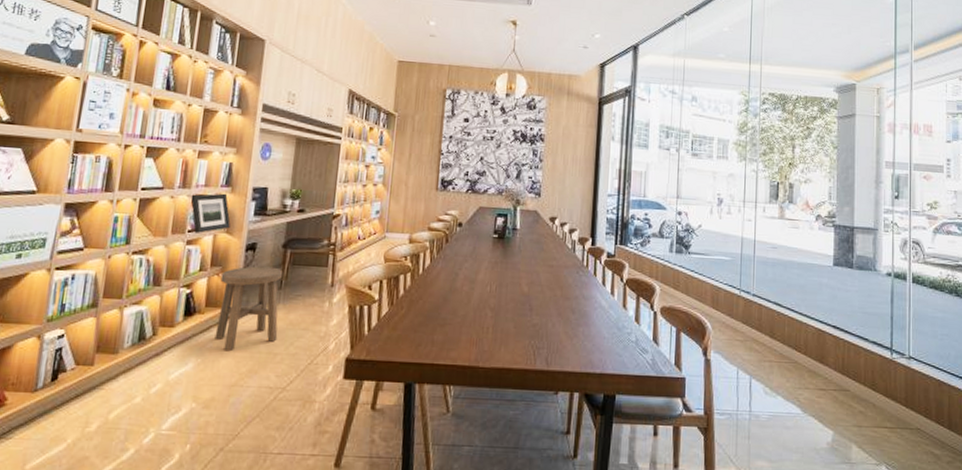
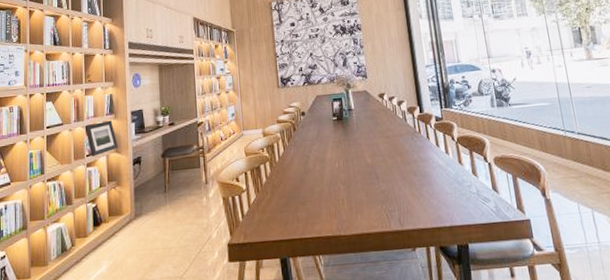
stool: present [214,266,284,352] -> none [117,174,170,252]

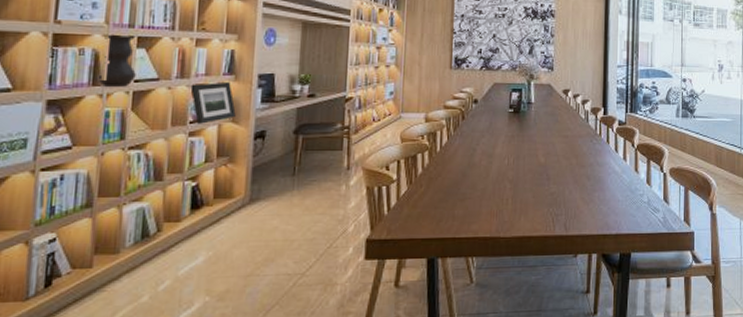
vase: none [22,93,47,135] -> present [96,35,136,88]

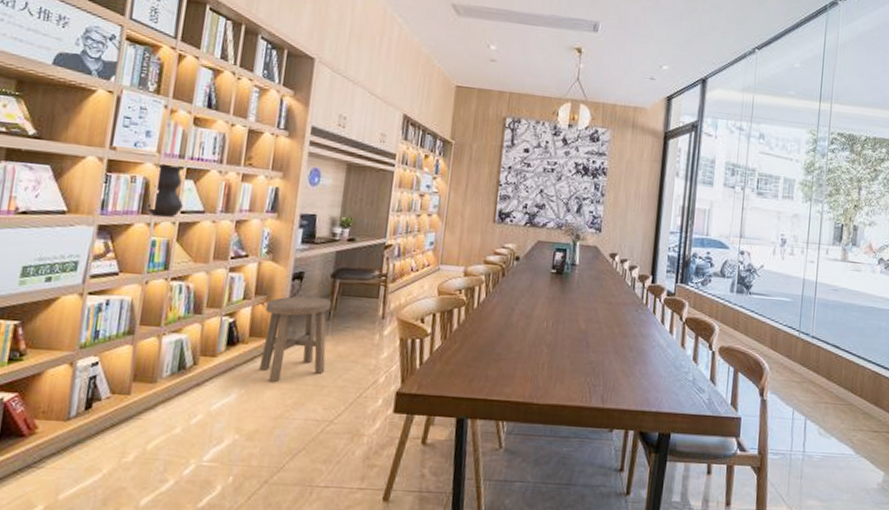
picture frame: present [190,81,236,125] -> none [234,219,276,261]
stool: none [226,154,296,242] -> present [259,295,332,383]

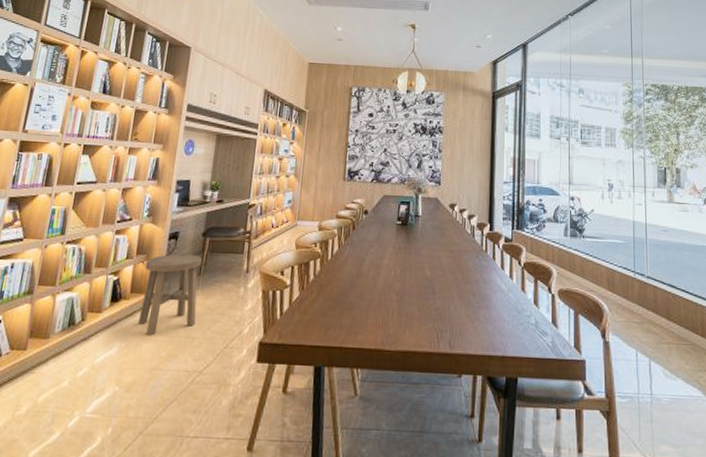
vase: present [145,164,185,218] -> none [48,143,83,189]

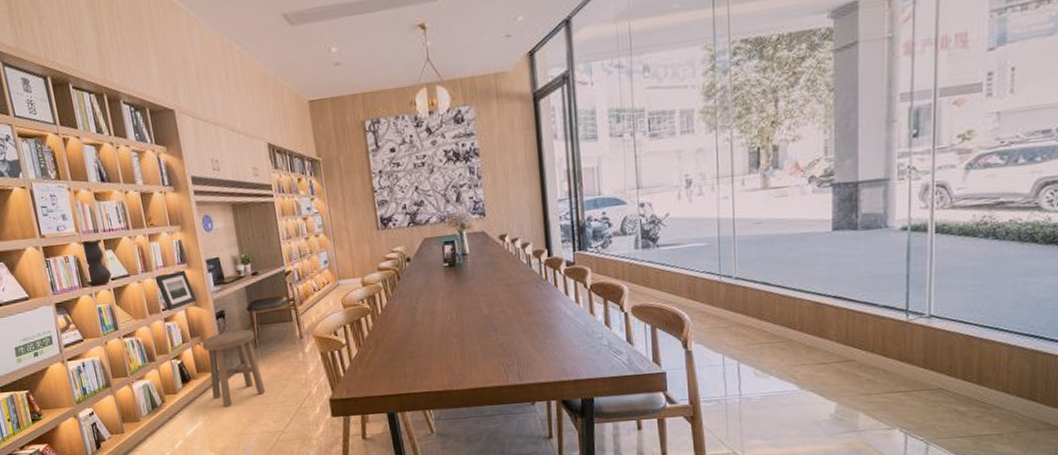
vase: none [48,143,83,189] -> present [80,240,112,288]
picture frame: none [120,186,156,225] -> present [155,270,197,312]

